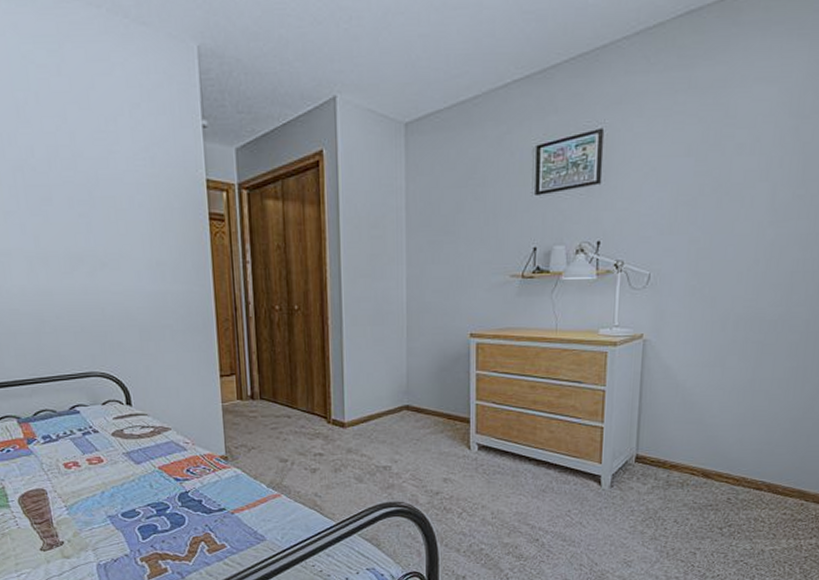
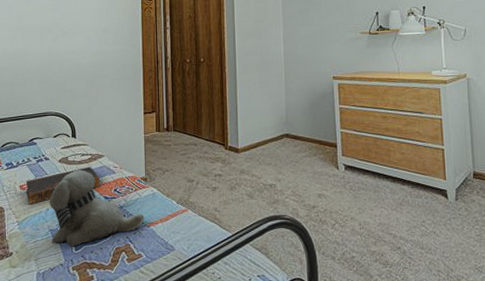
book: none [71,441,168,486] -> present [26,166,100,205]
plush toy: none [103,446,227,535] -> present [49,170,144,246]

